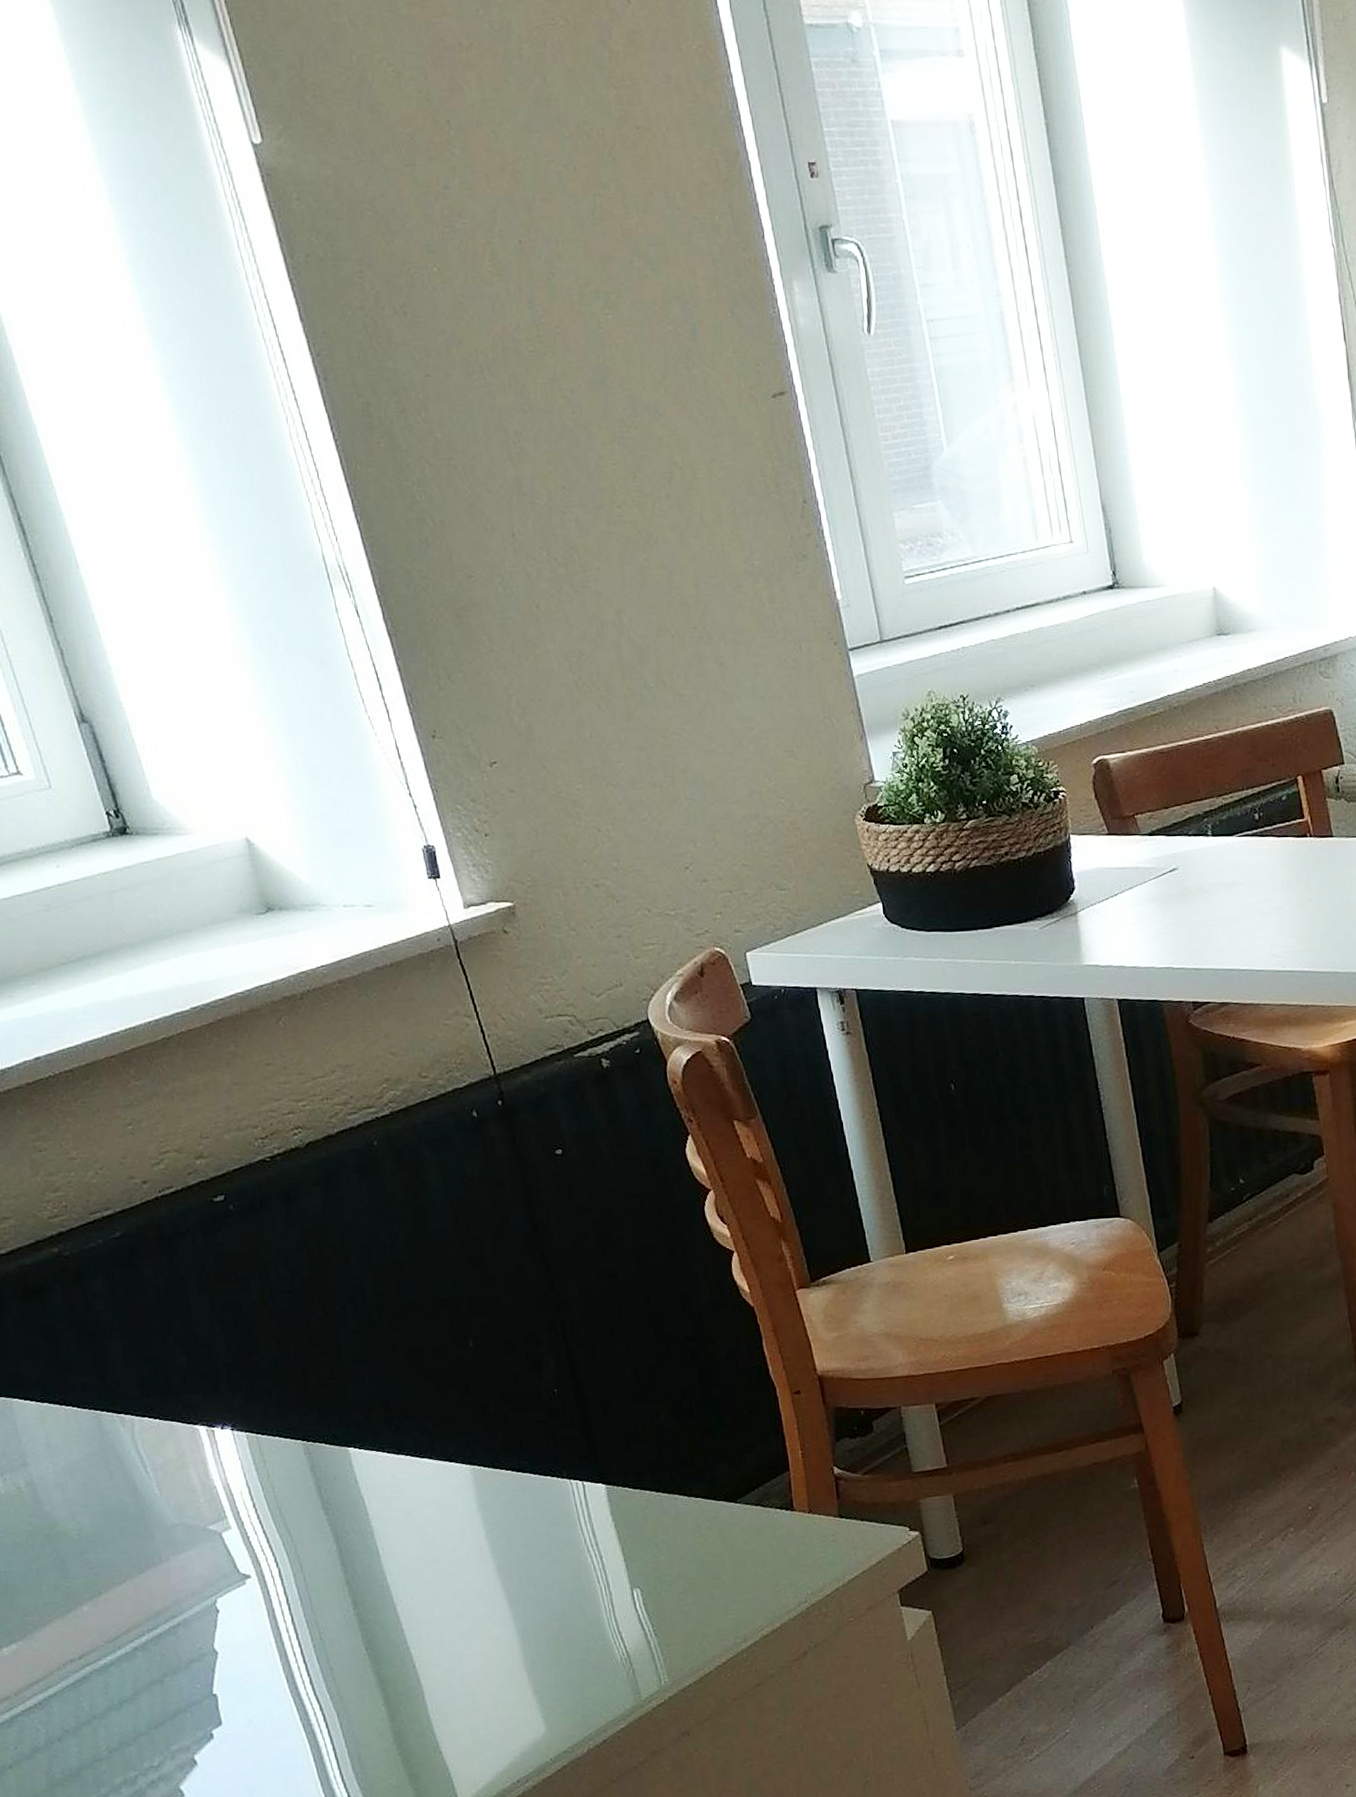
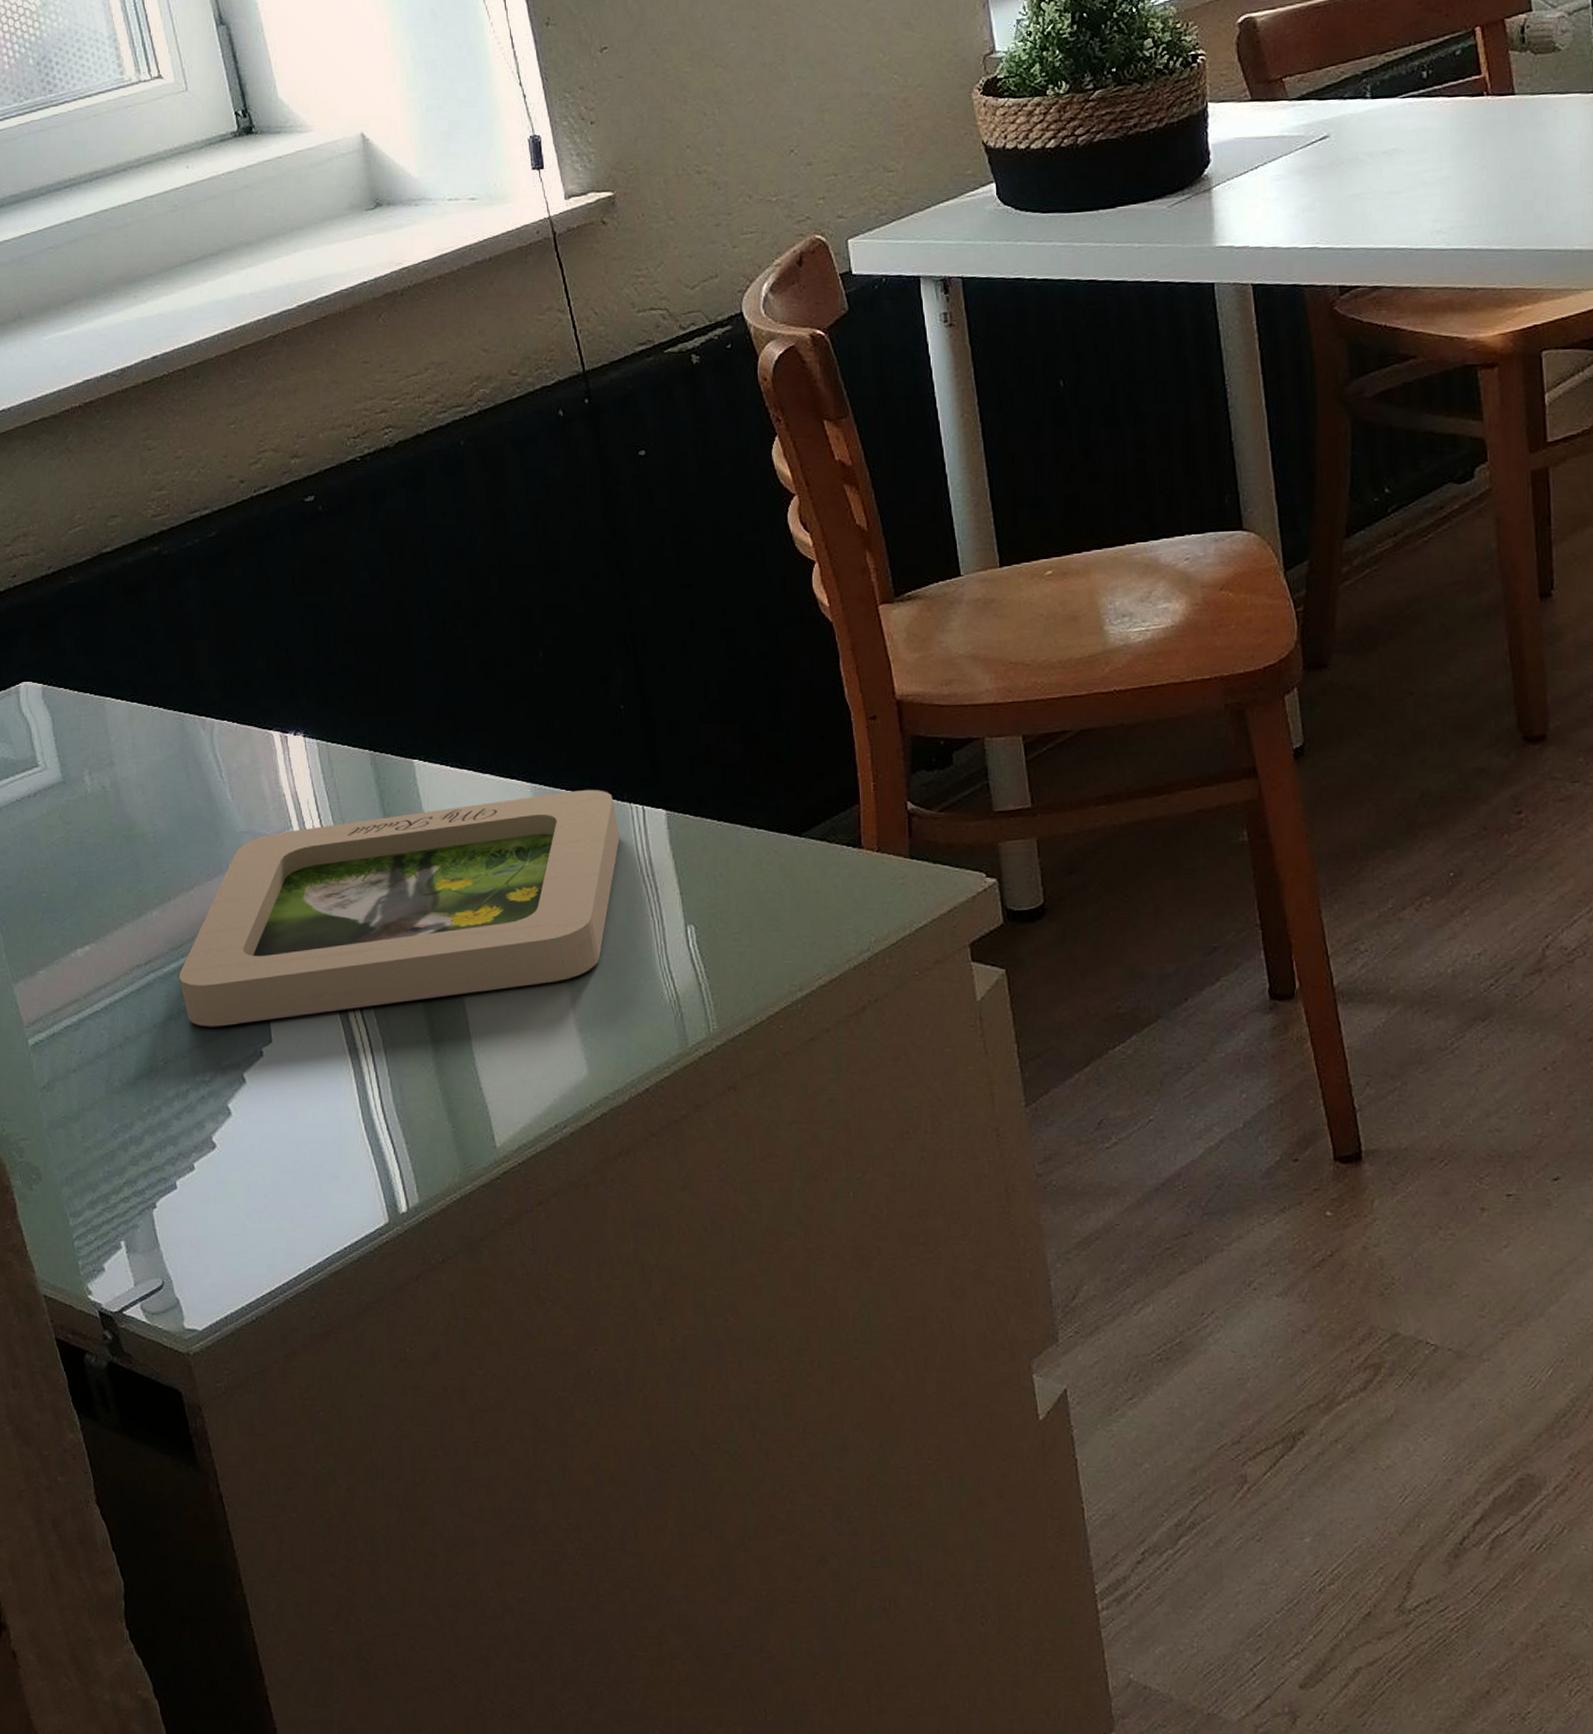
picture frame: none [117,1468,562,1715] -> present [179,790,620,1027]

